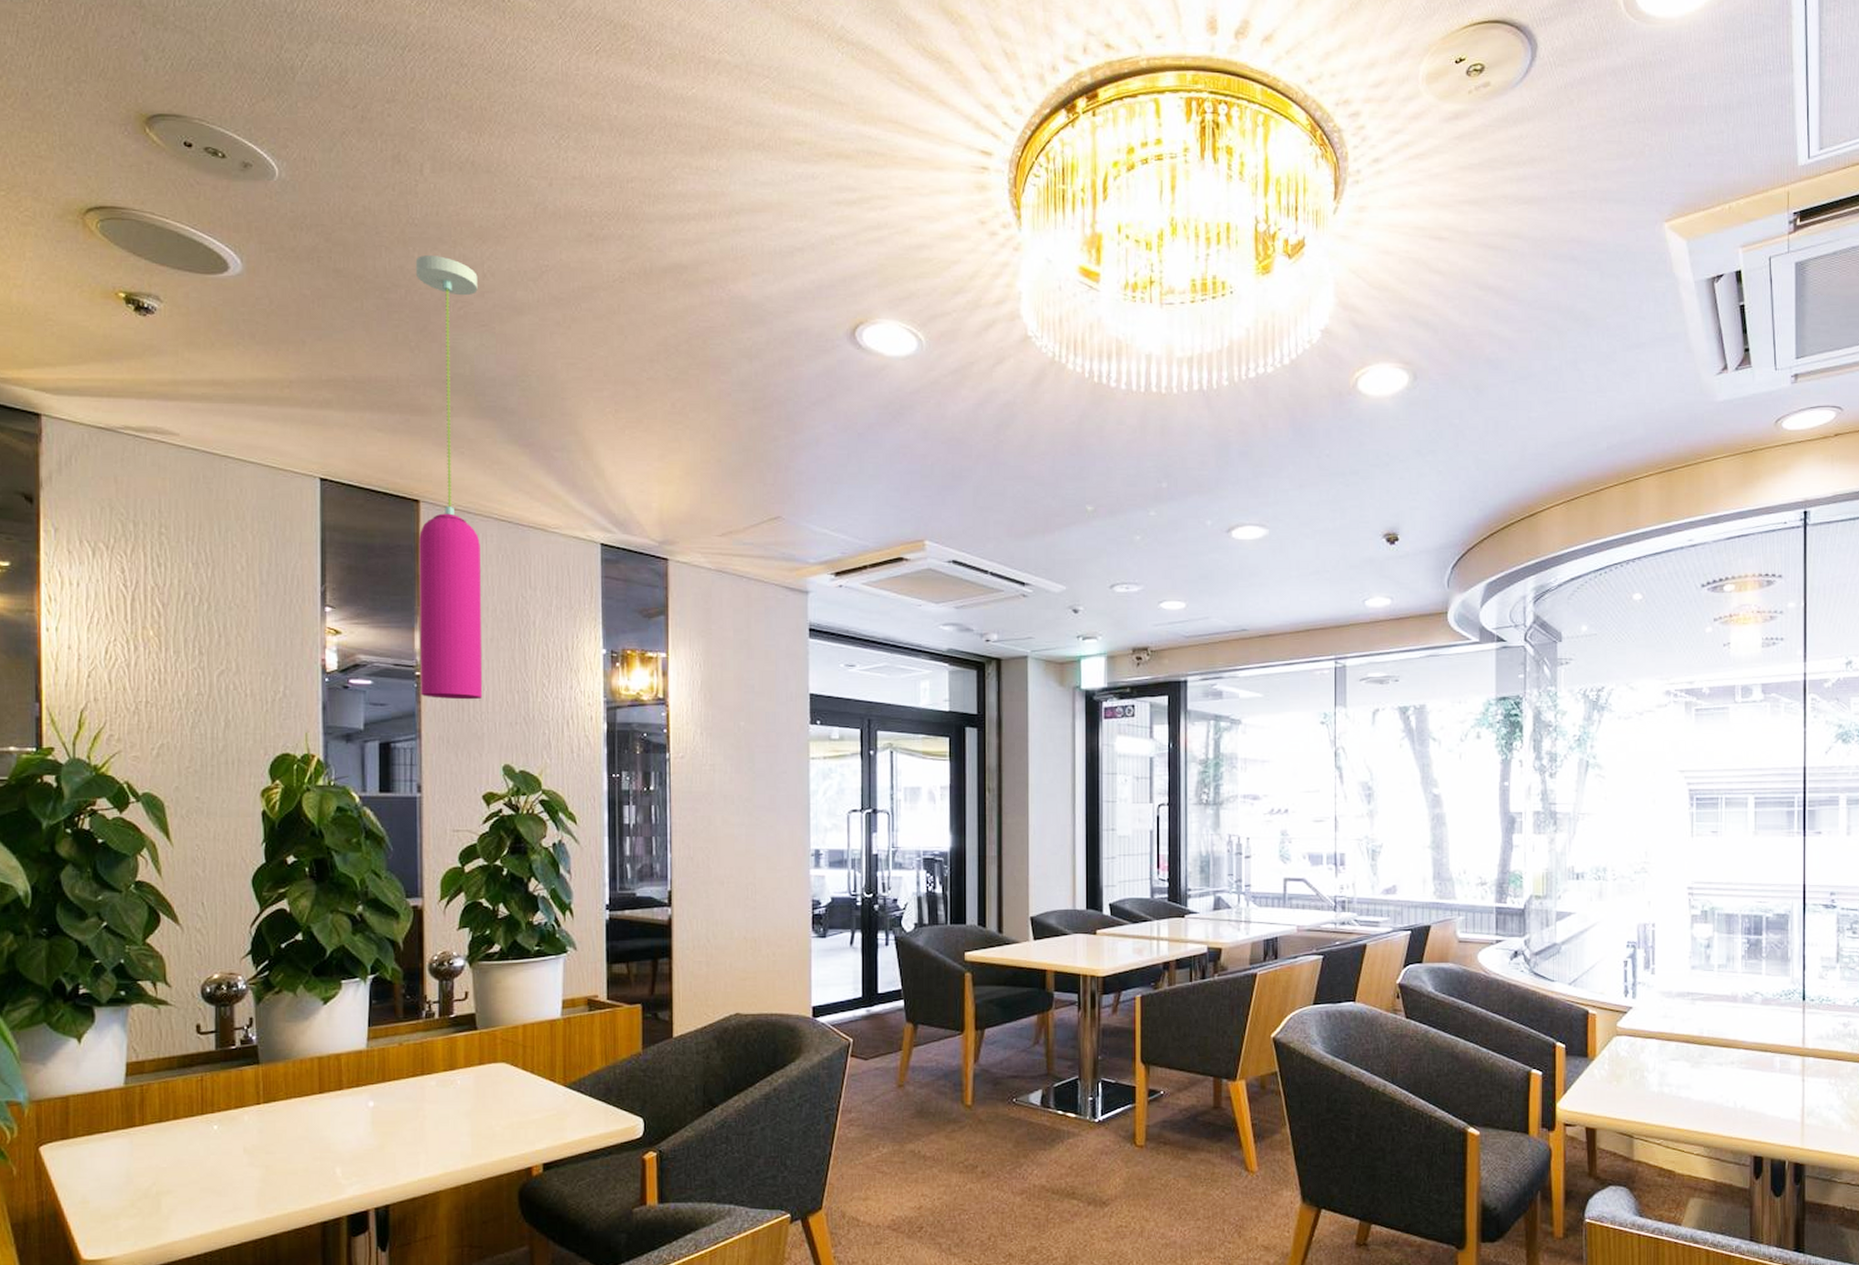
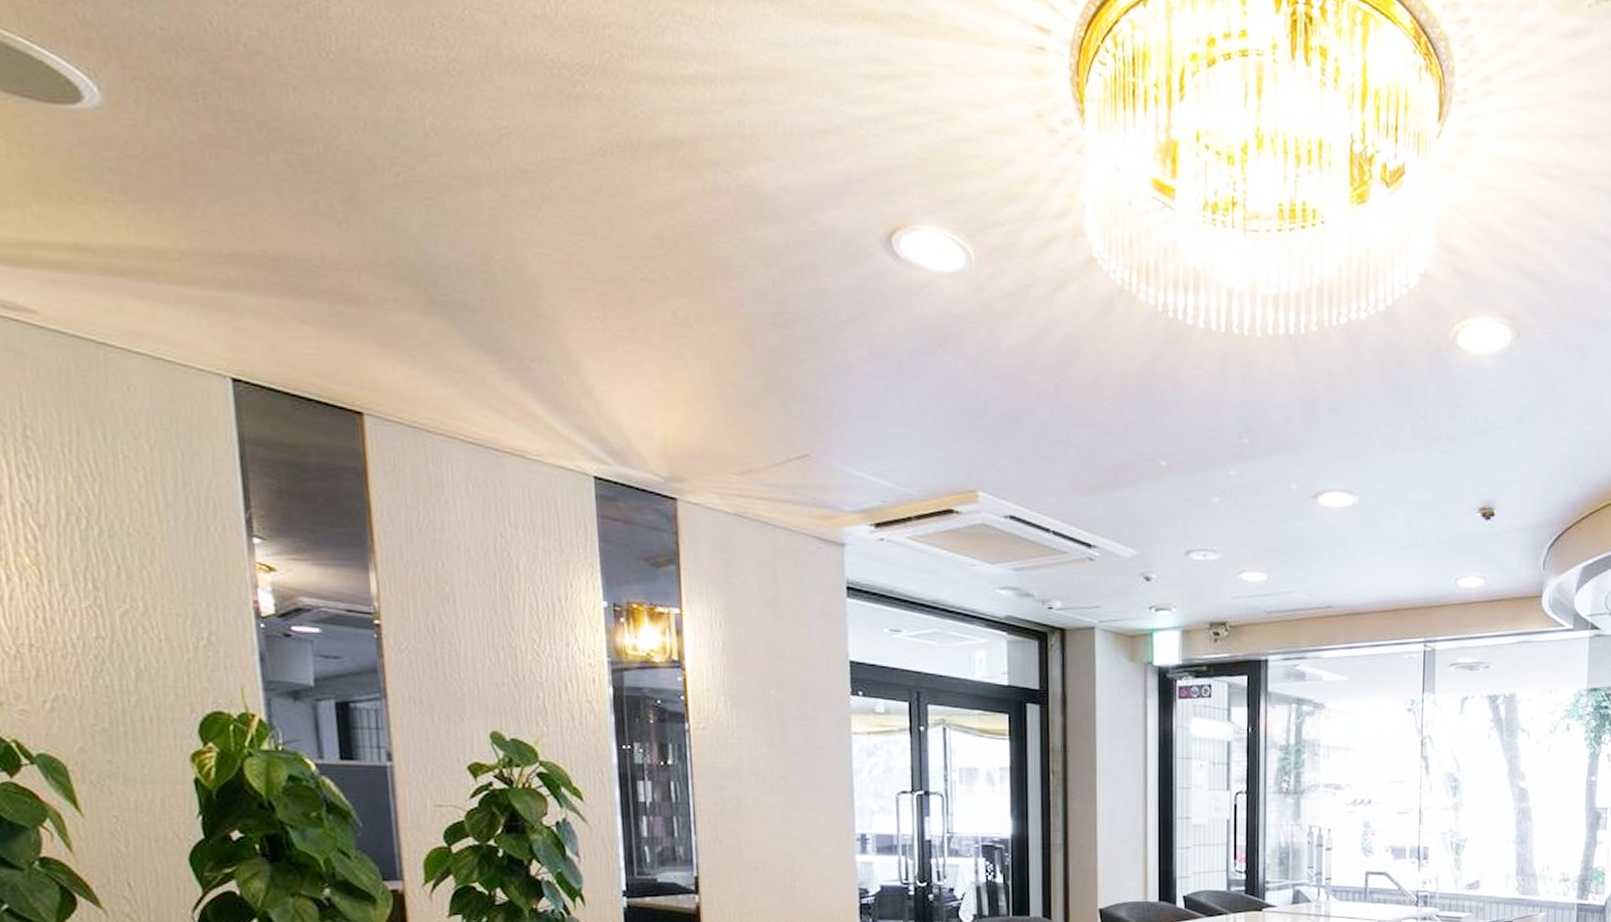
pendant light: present [415,255,483,700] -> none [334,101,460,655]

